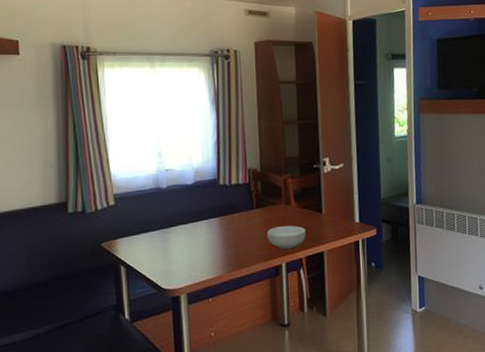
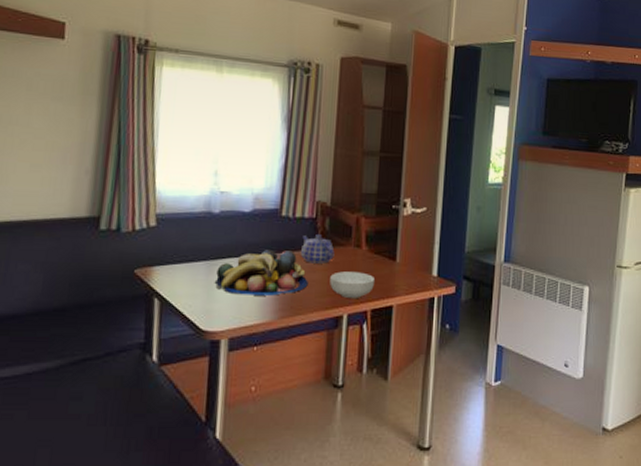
fruit bowl: none [169,214,249,256] -> present [214,250,308,296]
teapot: none [239,197,269,223] -> present [300,235,335,264]

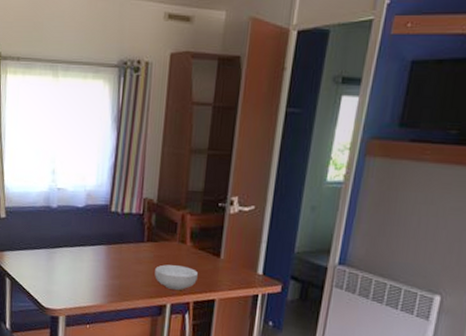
fruit bowl: present [214,250,308,296] -> none [53,242,135,283]
teapot: present [300,235,335,264] -> none [127,229,160,257]

